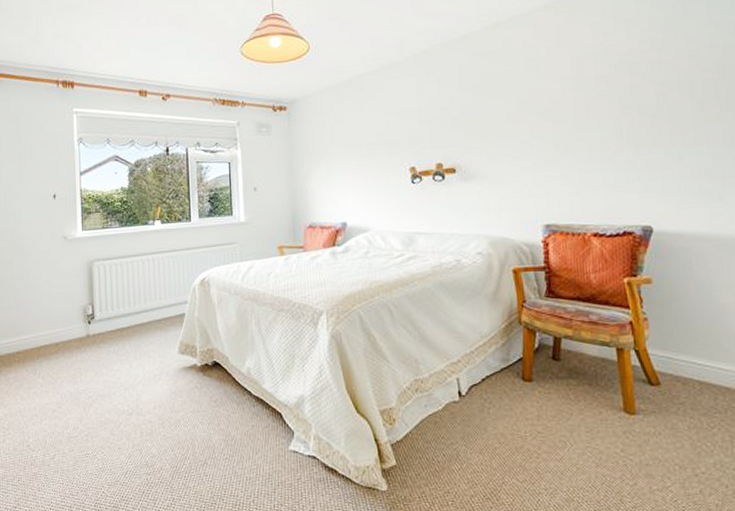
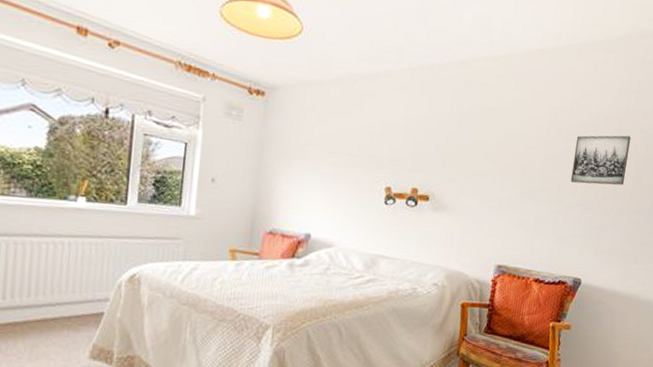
wall art: none [608,64,681,126] -> present [570,135,631,186]

